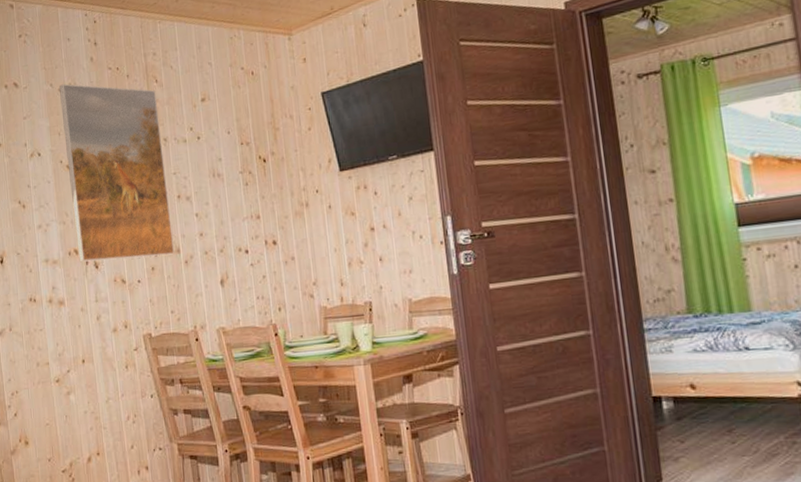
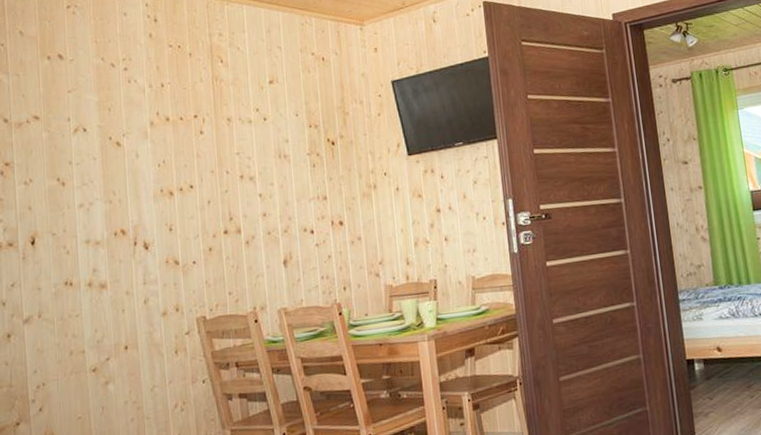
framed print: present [59,84,175,262] -> none [112,58,235,243]

